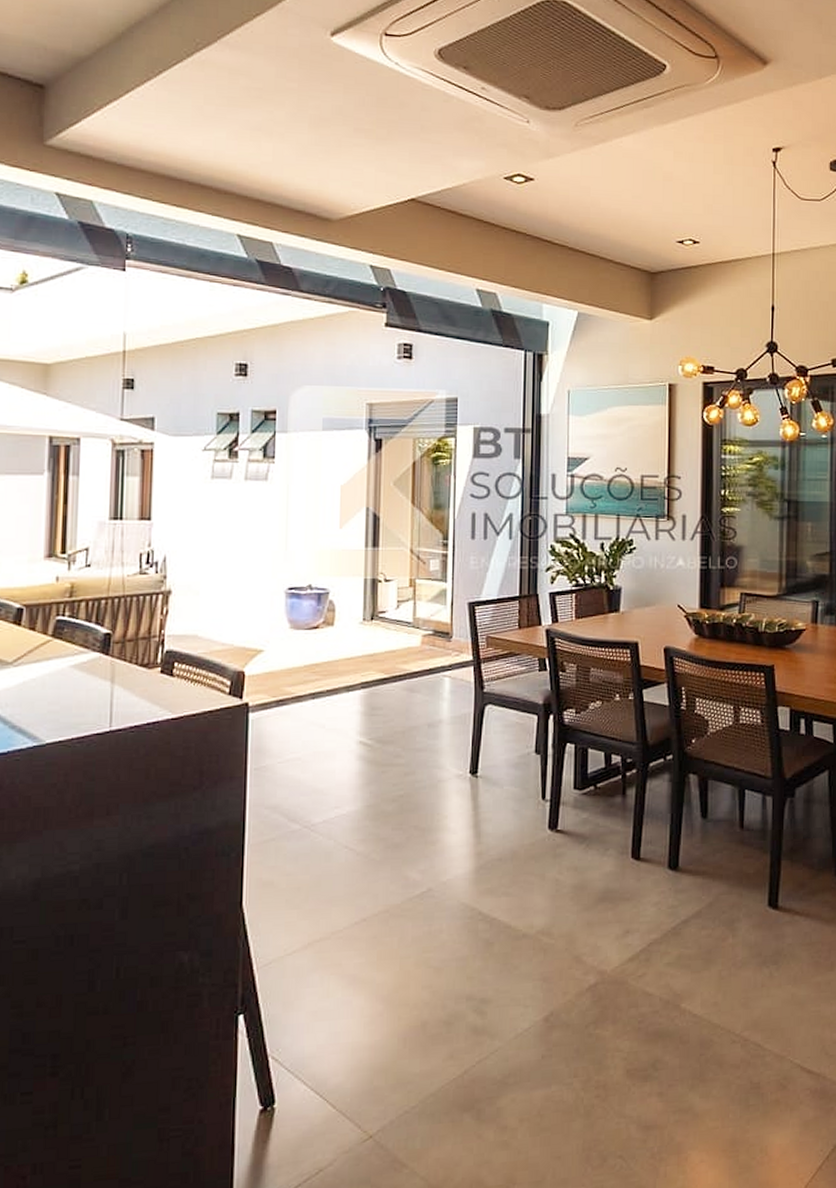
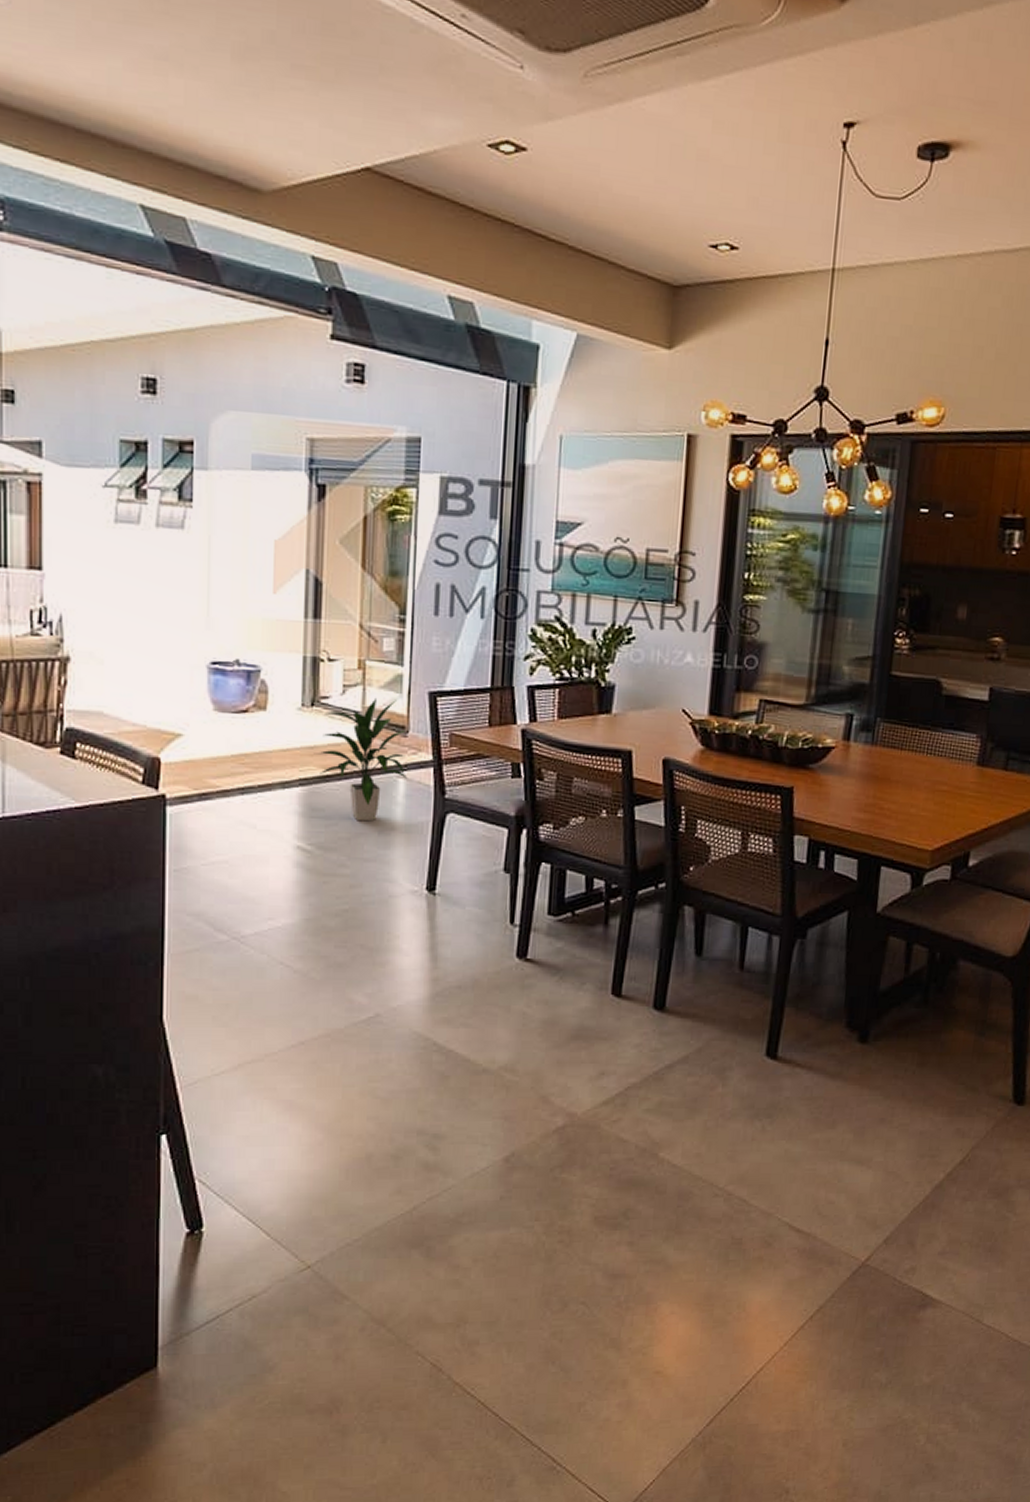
indoor plant: none [376,610,453,717] -> present [317,697,408,822]

